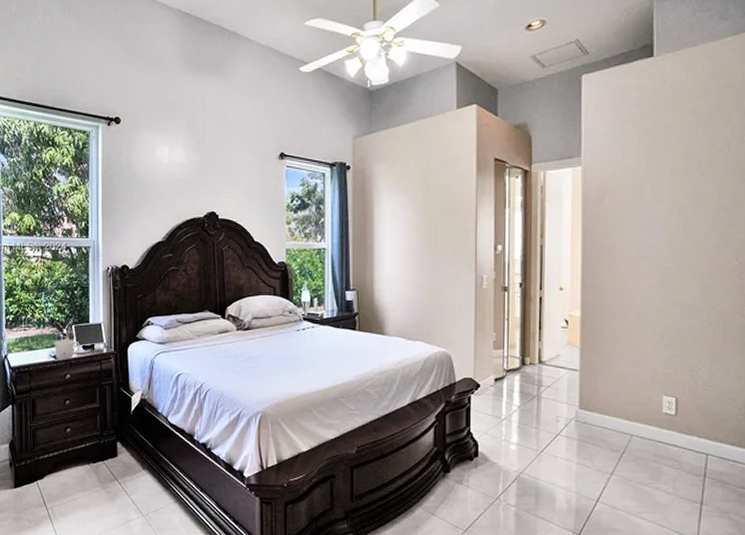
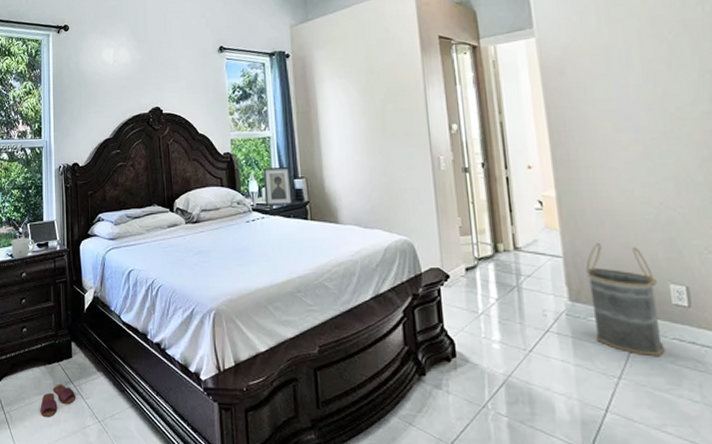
slippers: none [84,481,120,512] -> present [40,383,75,417]
picture frame: none [316,278,344,316] -> present [263,166,294,206]
basket: none [597,358,653,456] -> present [586,242,665,356]

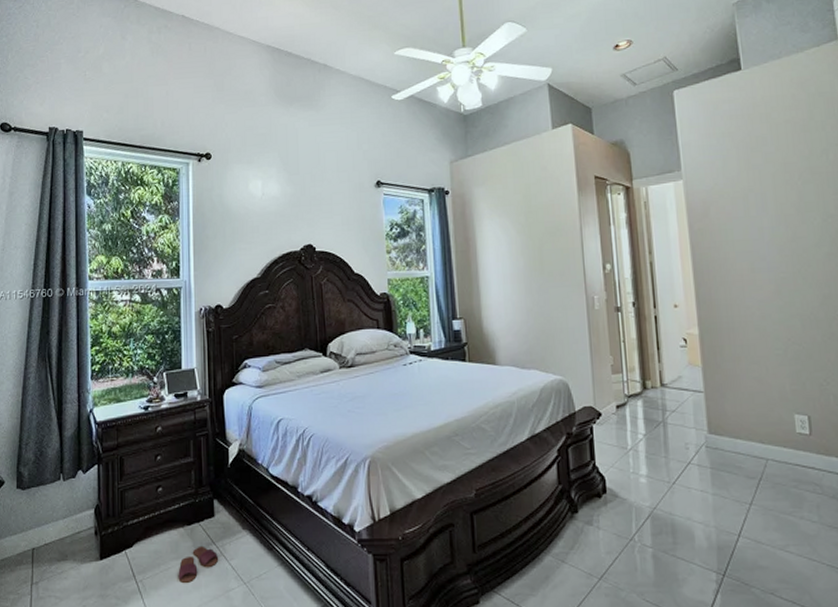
mug: present [11,237,35,258] -> none [144,387,172,411]
picture frame: present [263,166,294,206] -> none [421,307,452,348]
basket: present [586,242,665,356] -> none [724,377,790,482]

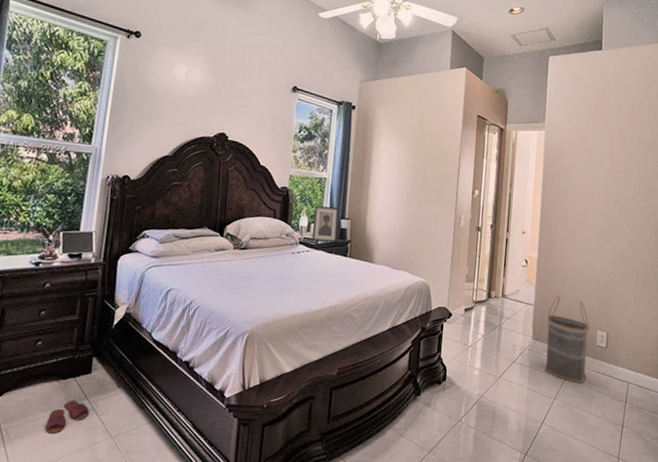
picture frame: none [421,307,452,348] -> present [311,206,339,243]
basket: none [724,377,790,482] -> present [544,296,590,383]

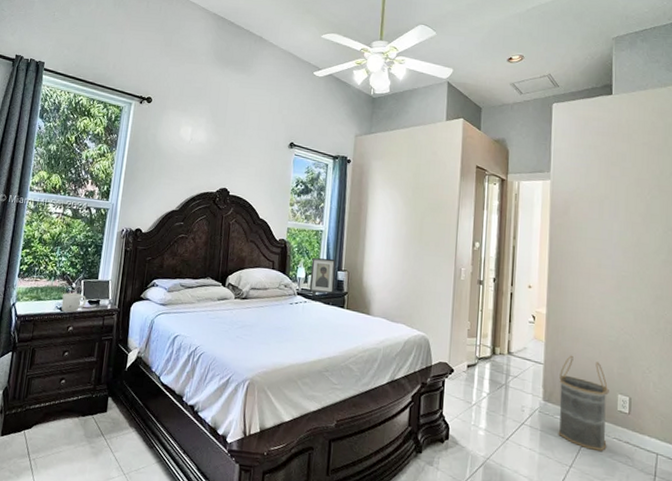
mug: none [36,245,66,268] -> present [61,292,86,313]
slippers: present [45,399,89,434] -> none [67,436,105,467]

